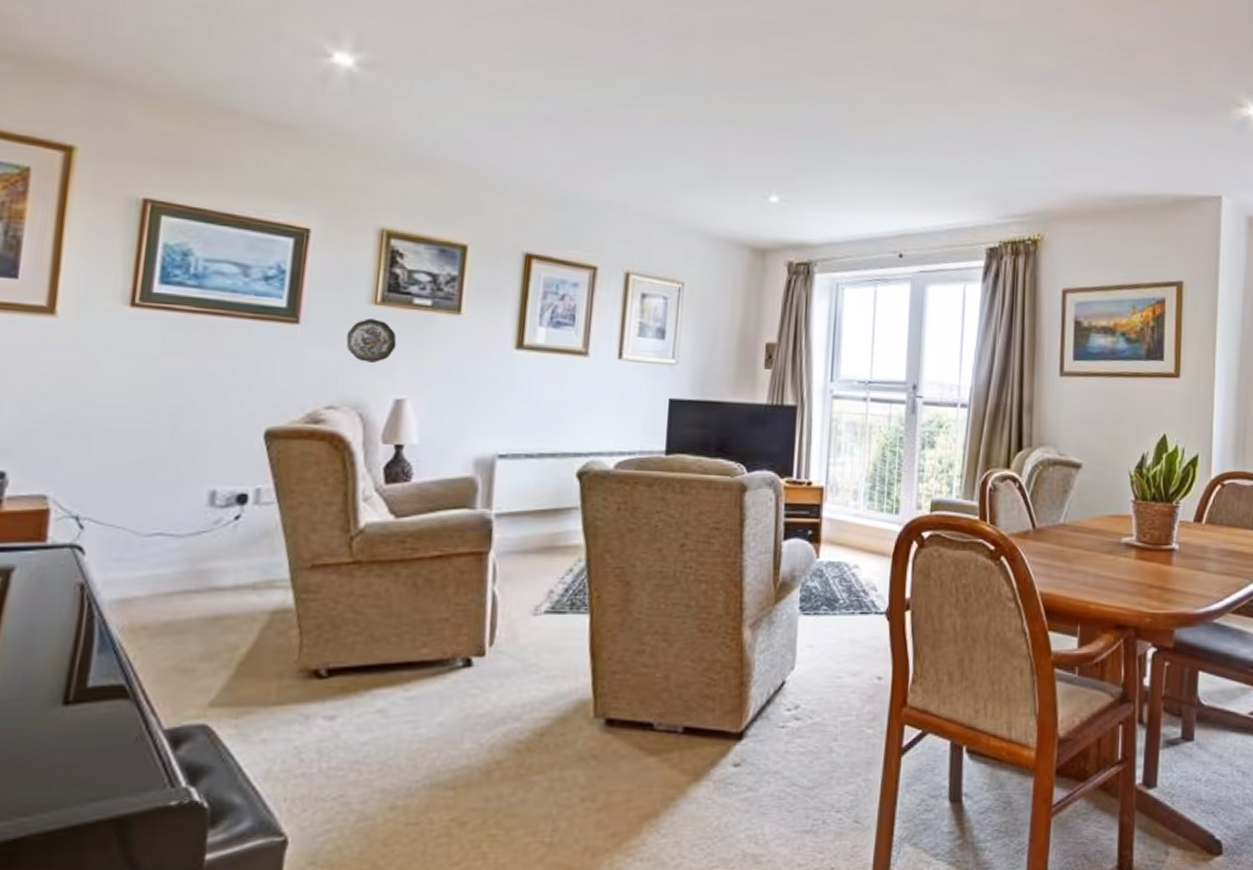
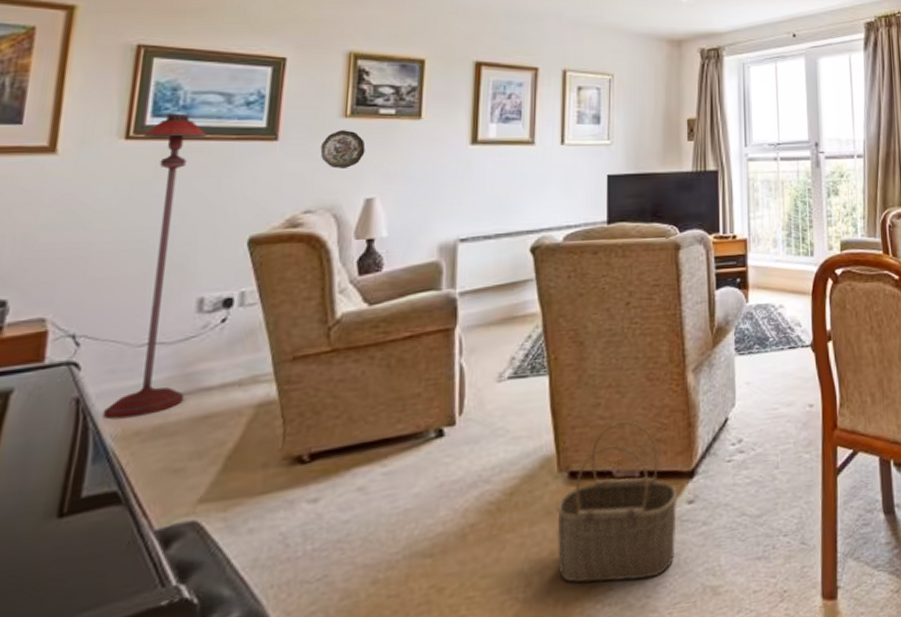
floor lamp: none [108,283,221,611] -> present [102,114,207,420]
wicker basket: none [587,672,723,839] -> present [557,420,678,583]

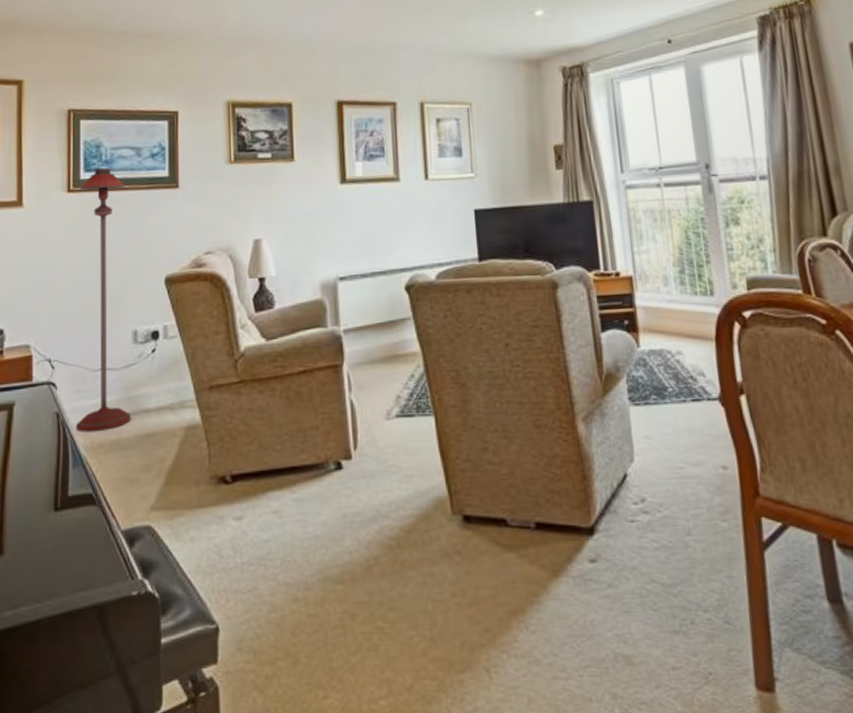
decorative plate: present [320,130,366,170] -> none [213,175,250,213]
wicker basket: present [557,420,678,583] -> none [454,468,580,636]

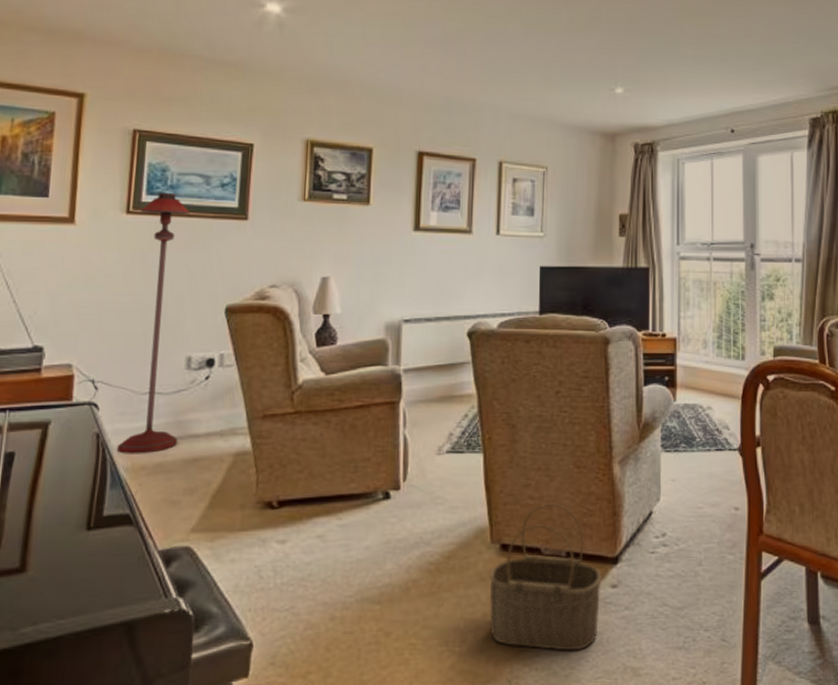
wicker basket: none [454,468,580,636] -> present [489,503,602,651]

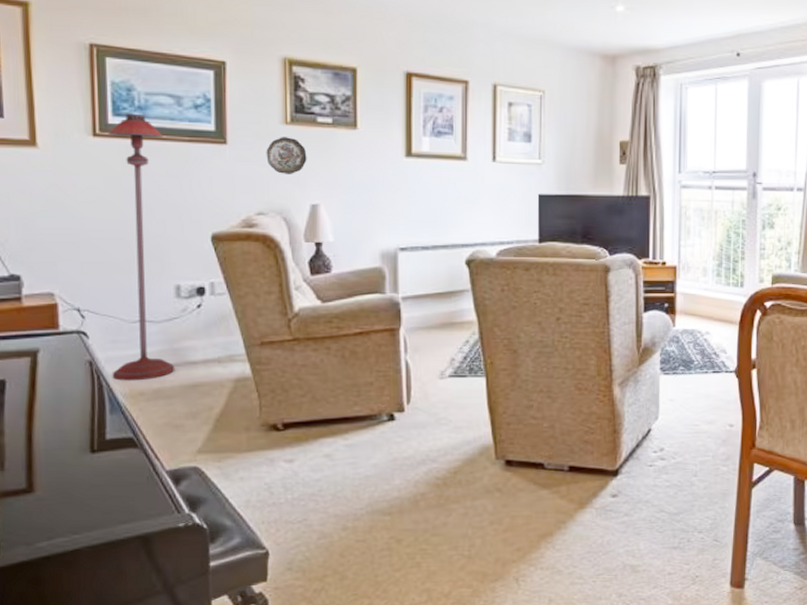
decorative plate: none [283,213,321,249] -> present [266,137,307,175]
wicker basket: present [489,503,602,651] -> none [495,422,603,553]

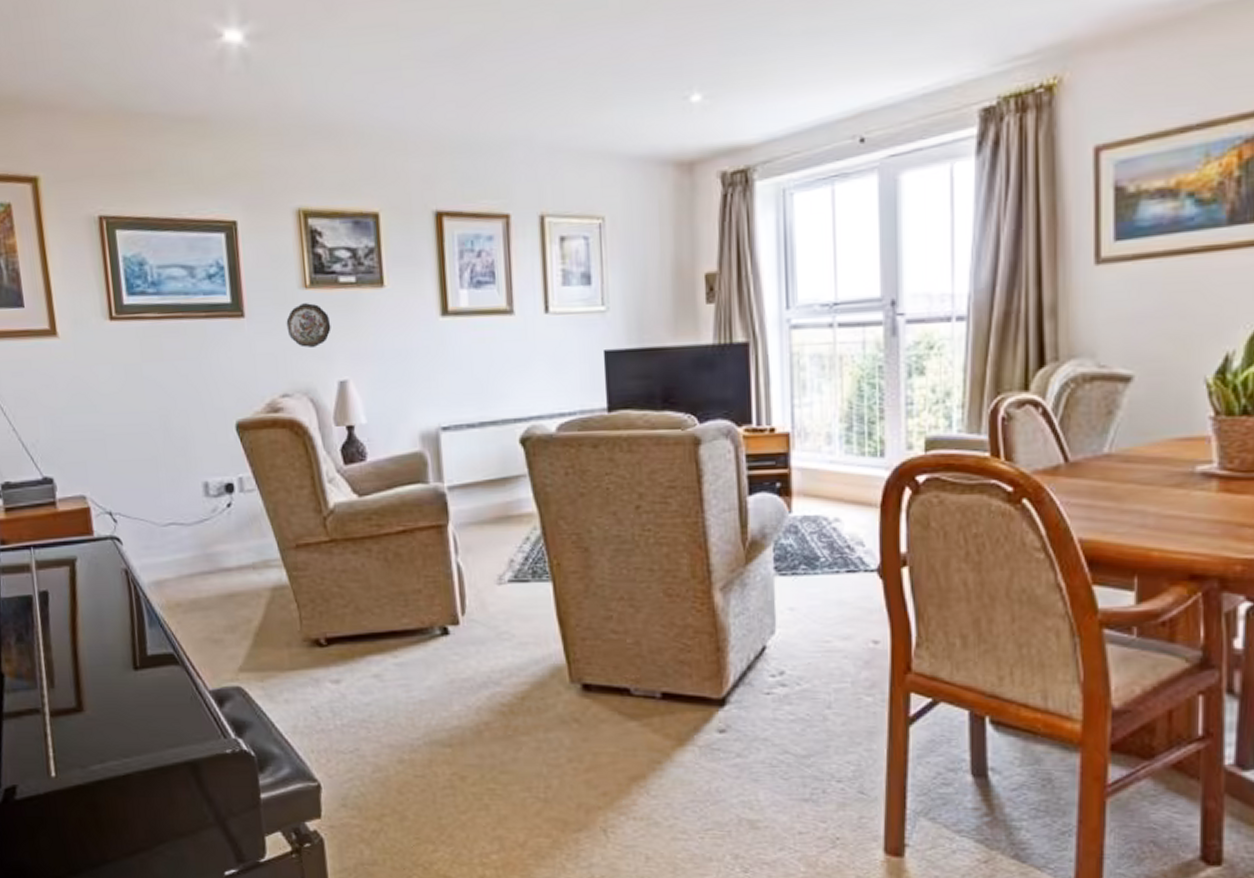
floor lamp: present [108,114,175,381] -> none [124,291,210,591]

